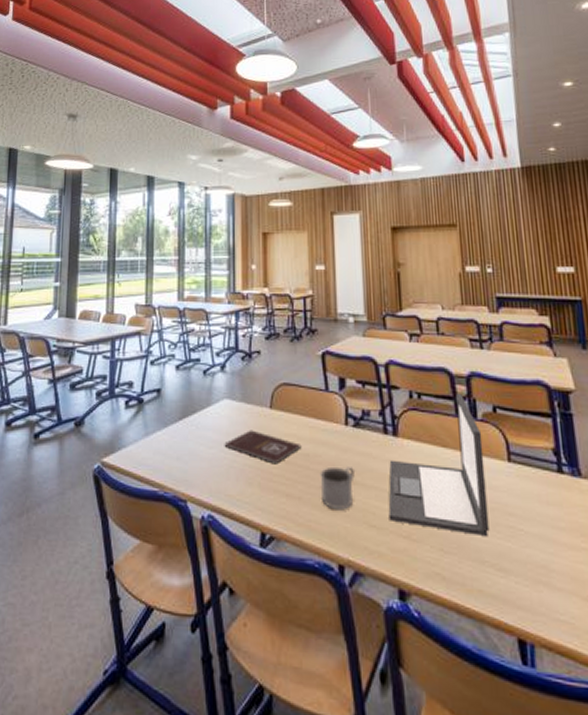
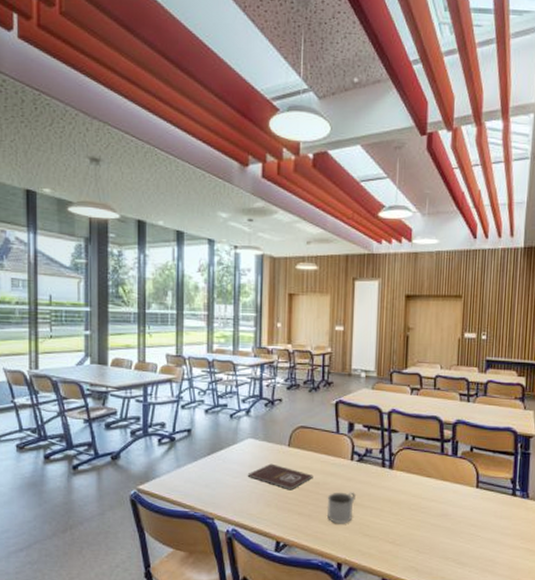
laptop: present [388,393,490,537] -> none [379,436,459,542]

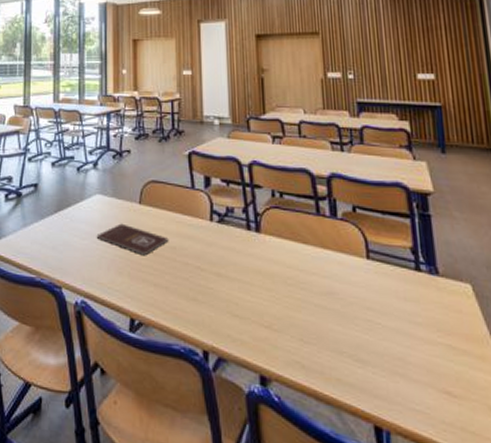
mug: present [327,492,357,523] -> none [186,259,220,299]

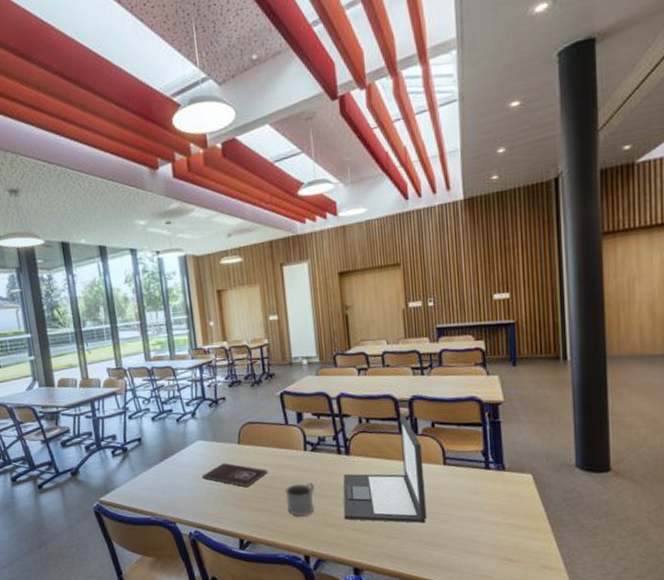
mug: none [186,259,220,299] -> present [285,483,315,516]
laptop: none [251,193,348,330] -> present [343,414,427,524]

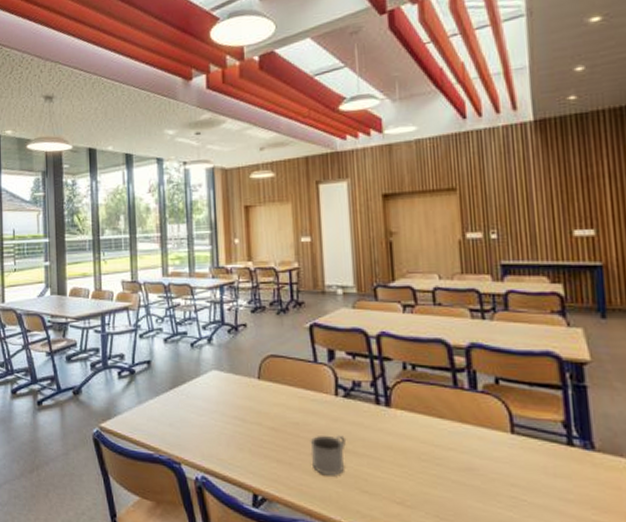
book: present [201,462,268,488] -> none [214,399,291,432]
laptop: present [343,414,427,524] -> none [381,364,489,506]

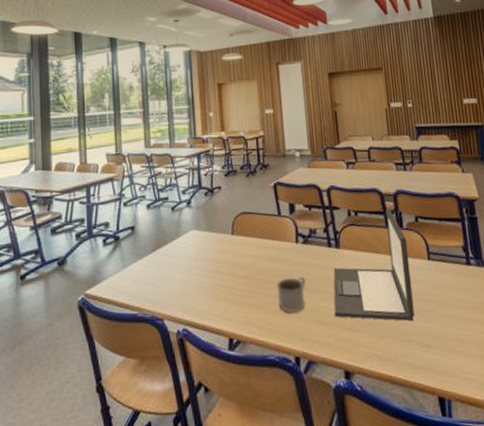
laptop: none [381,364,489,506] -> present [333,208,415,322]

